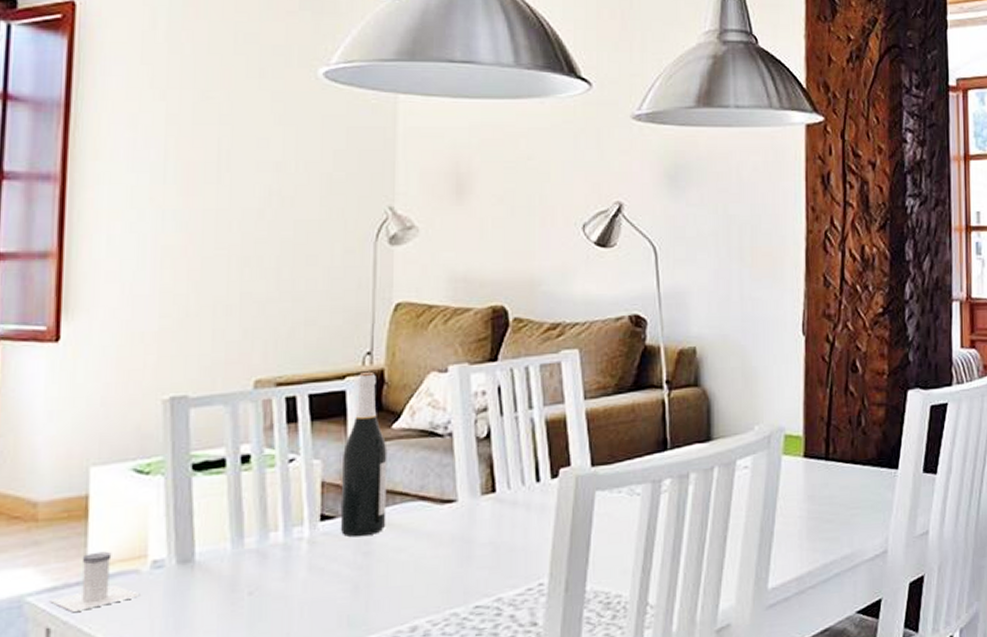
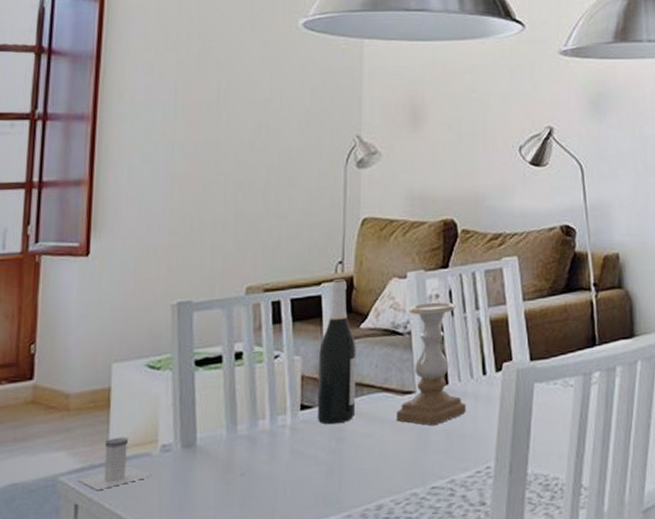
candle holder: none [433,399,516,538] -> present [395,302,466,425]

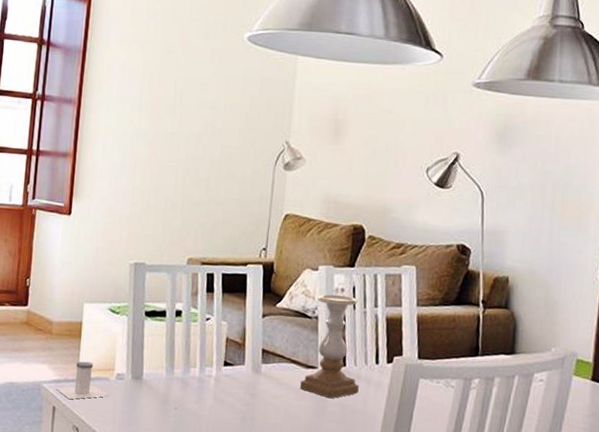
wine bottle: present [317,278,356,425] -> none [236,262,272,382]

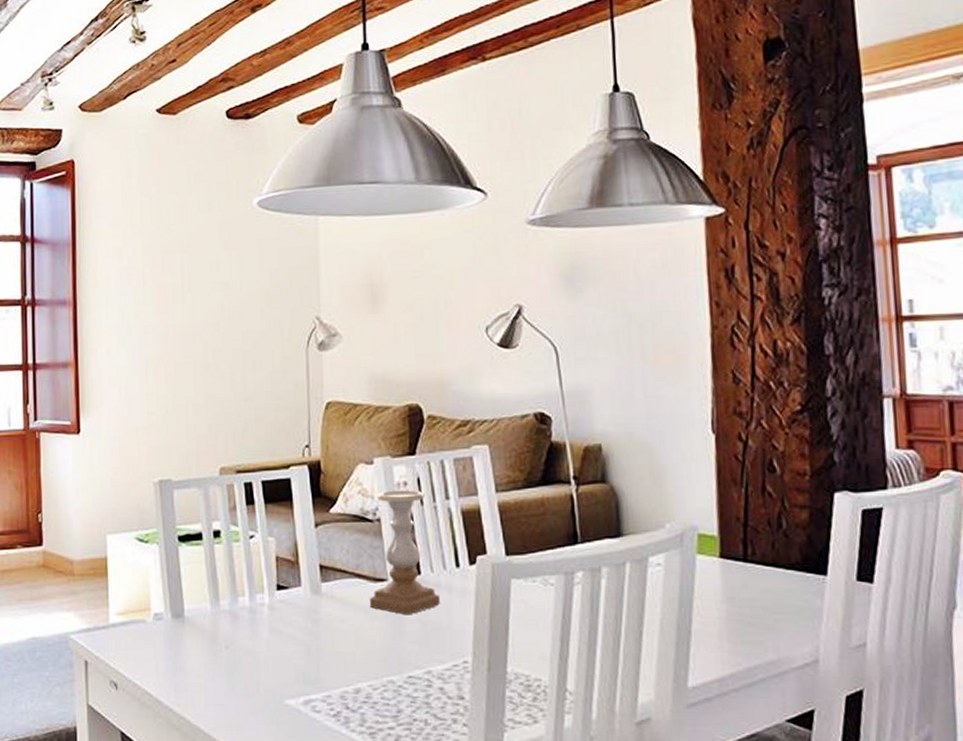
salt shaker: present [56,361,109,399] -> none [86,603,147,649]

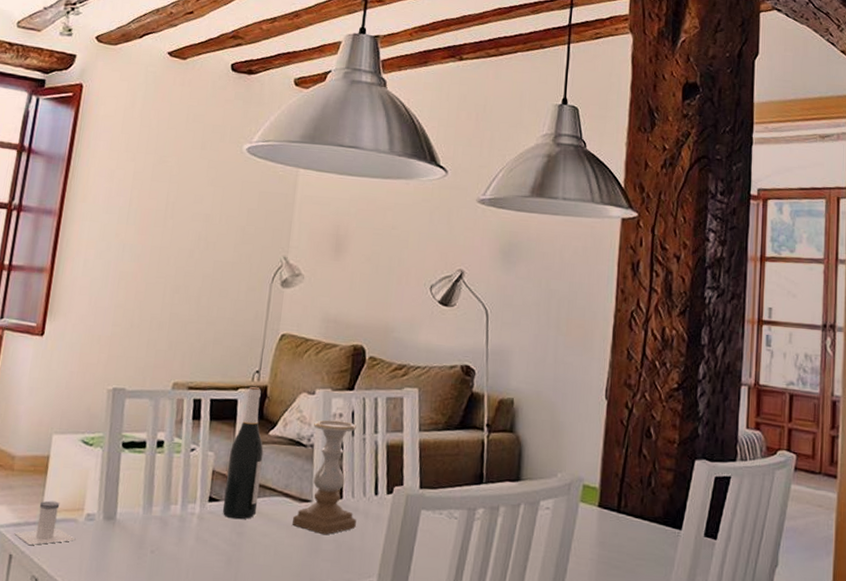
salt shaker: none [86,603,147,649] -> present [14,500,76,545]
wine bottle: none [291,462,330,606] -> present [222,386,264,519]

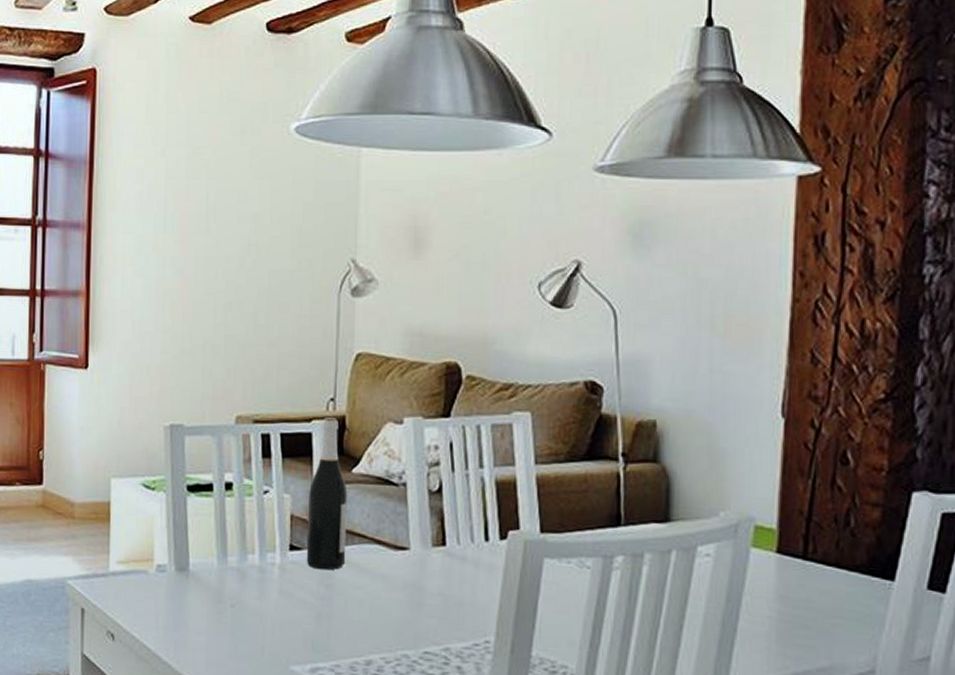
salt shaker: present [14,500,76,545] -> none [83,550,148,598]
candle holder: present [291,420,357,535] -> none [387,453,465,587]

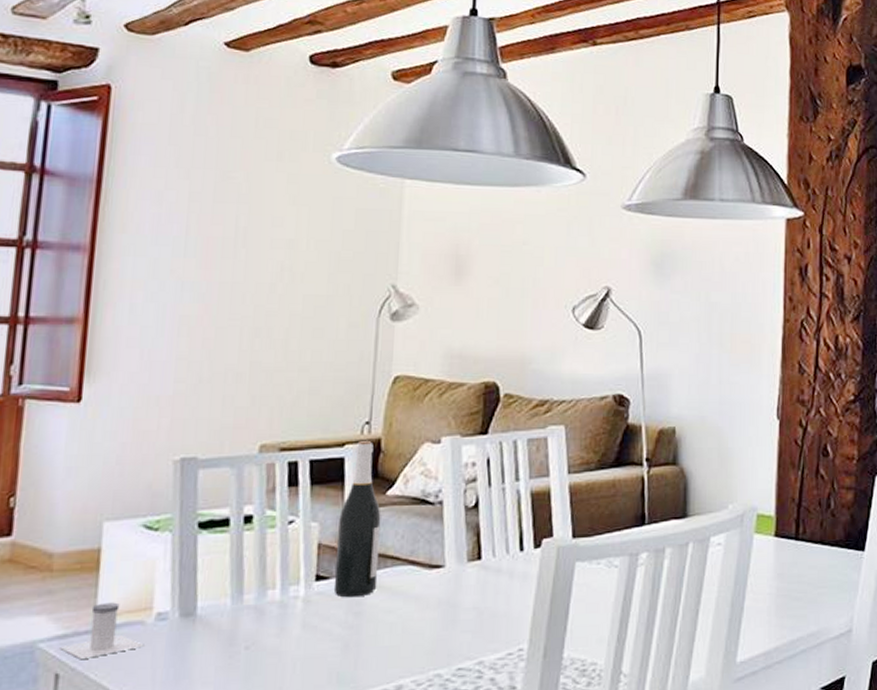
salt shaker: none [83,550,148,598] -> present [60,602,144,659]

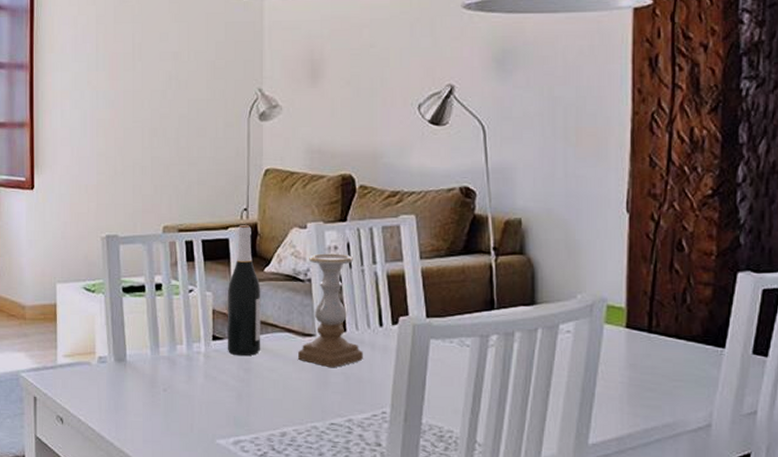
salt shaker: present [60,602,144,659] -> none [35,346,92,387]
candle holder: none [421,471,500,602] -> present [297,253,363,367]

